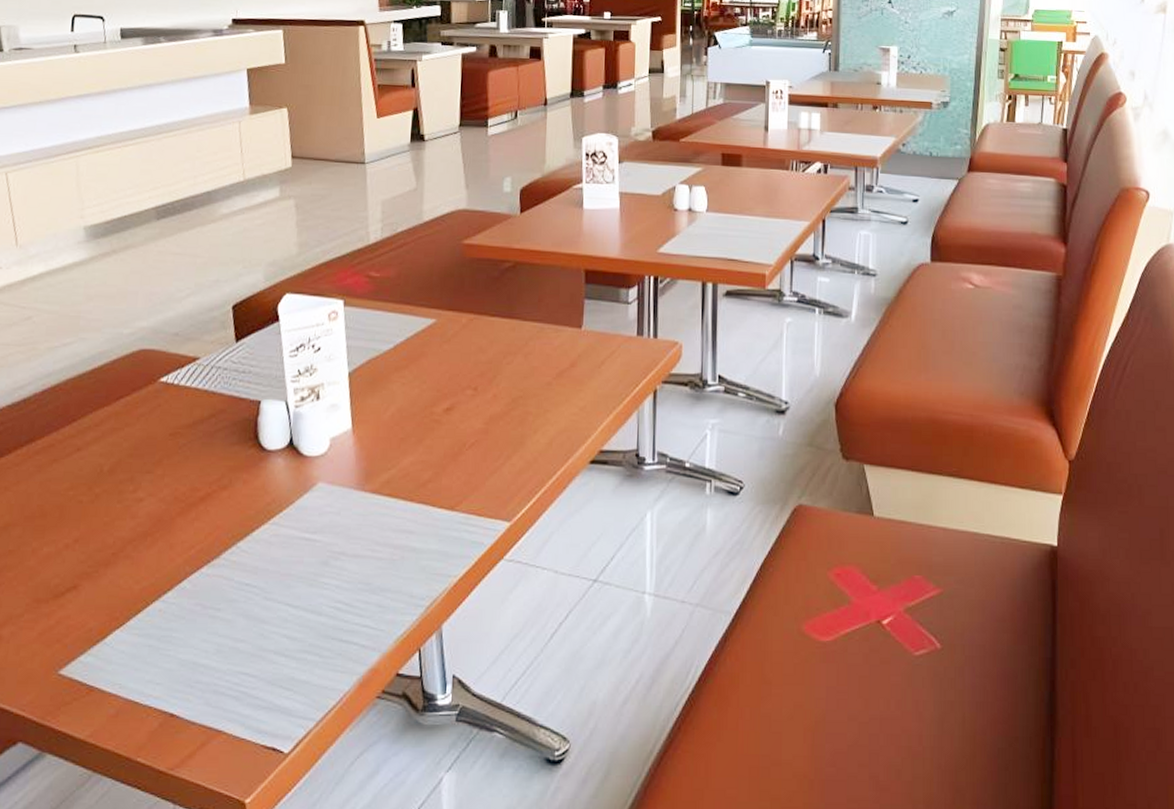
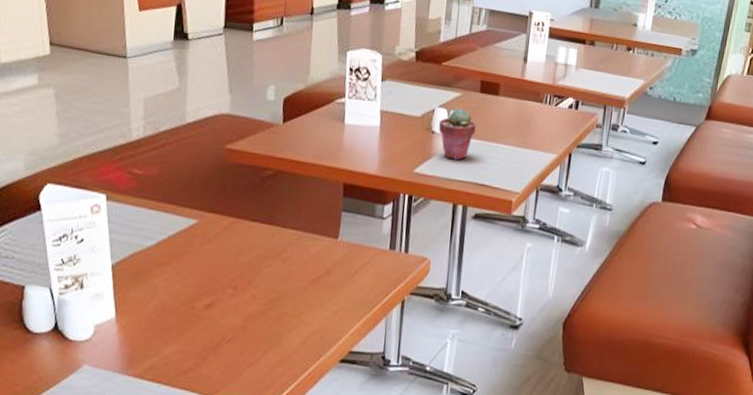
potted succulent: none [680,183,720,236] -> present [438,108,476,161]

